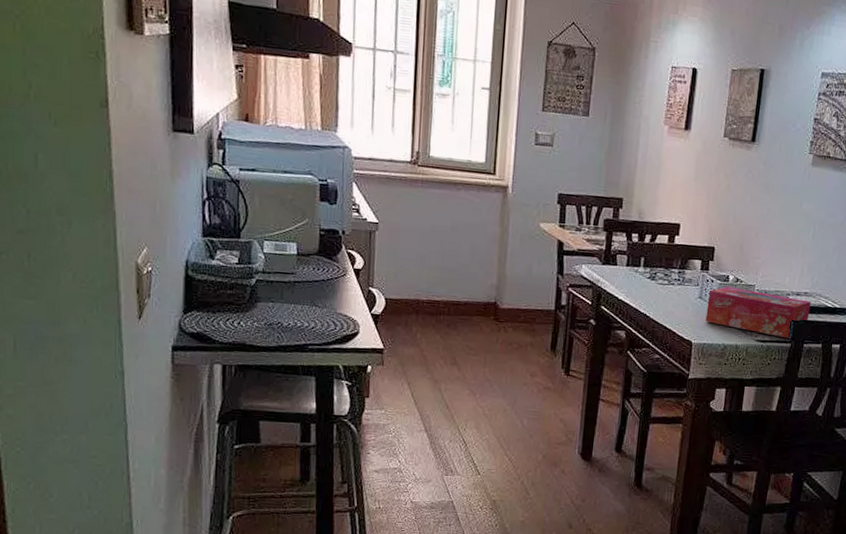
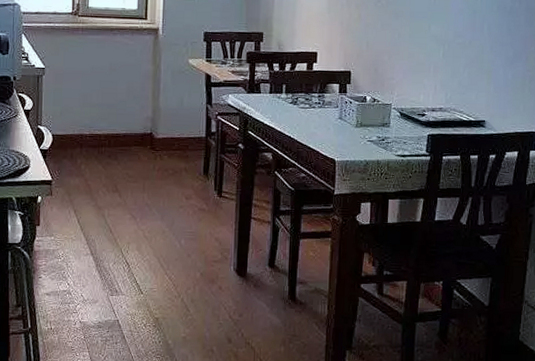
tissue box: present [705,286,811,339] -> none [347,106,447,153]

